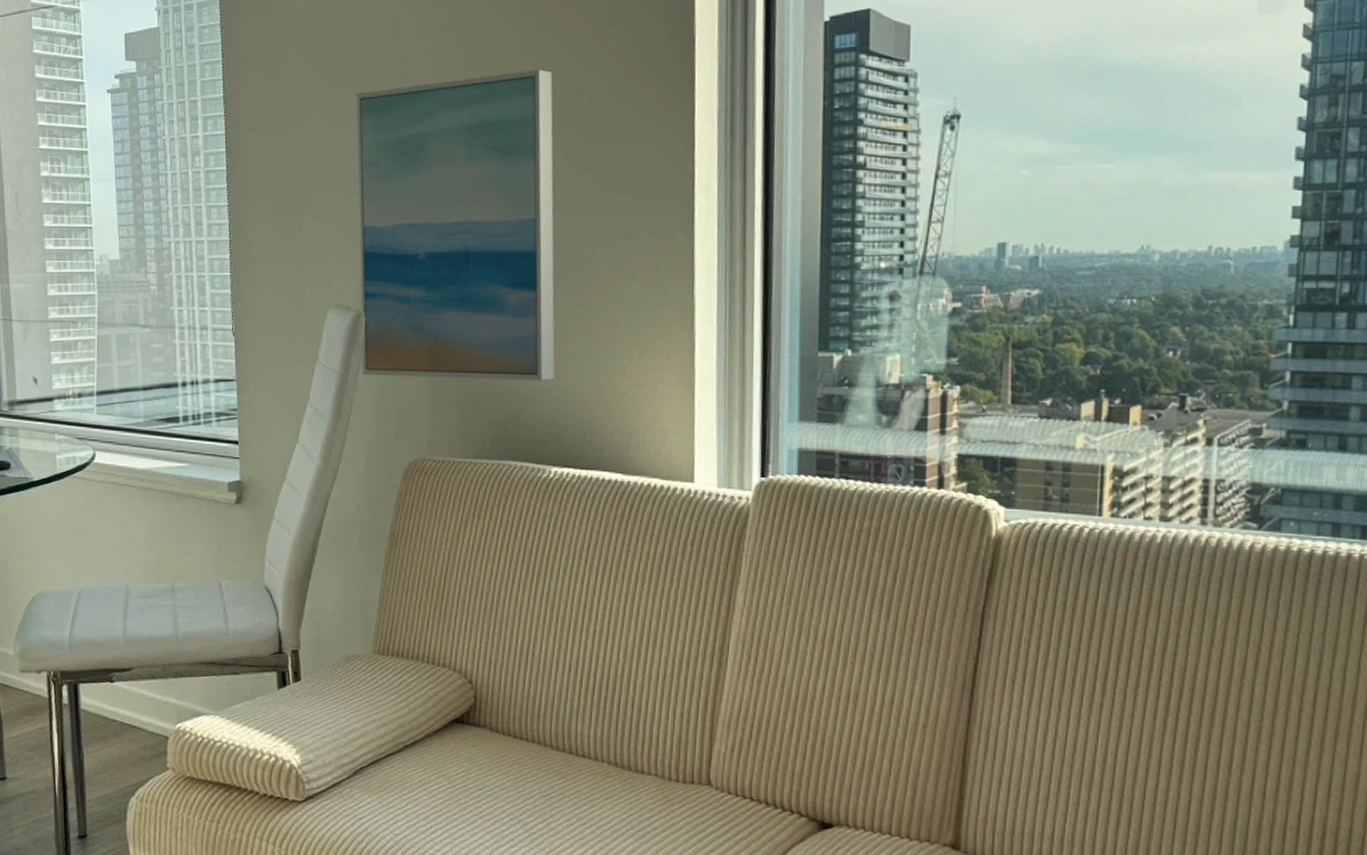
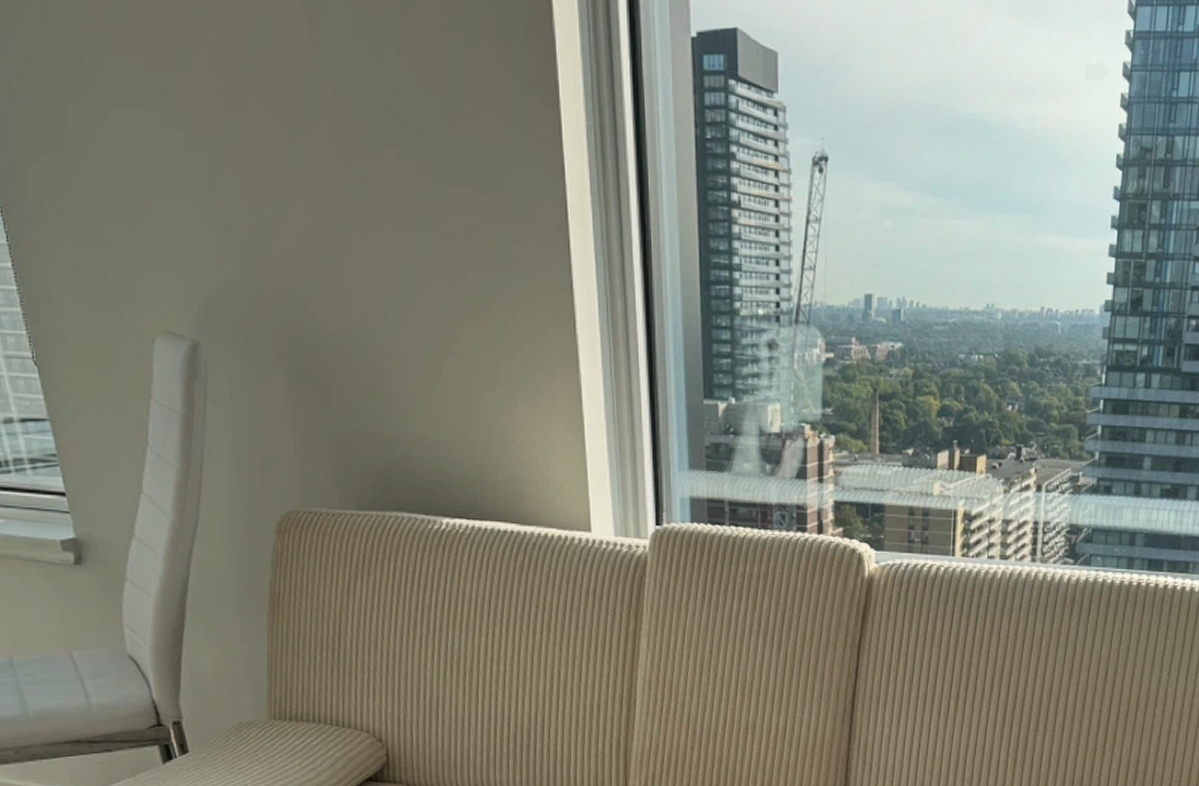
wall art: present [356,69,555,381] -> none [150,57,435,426]

